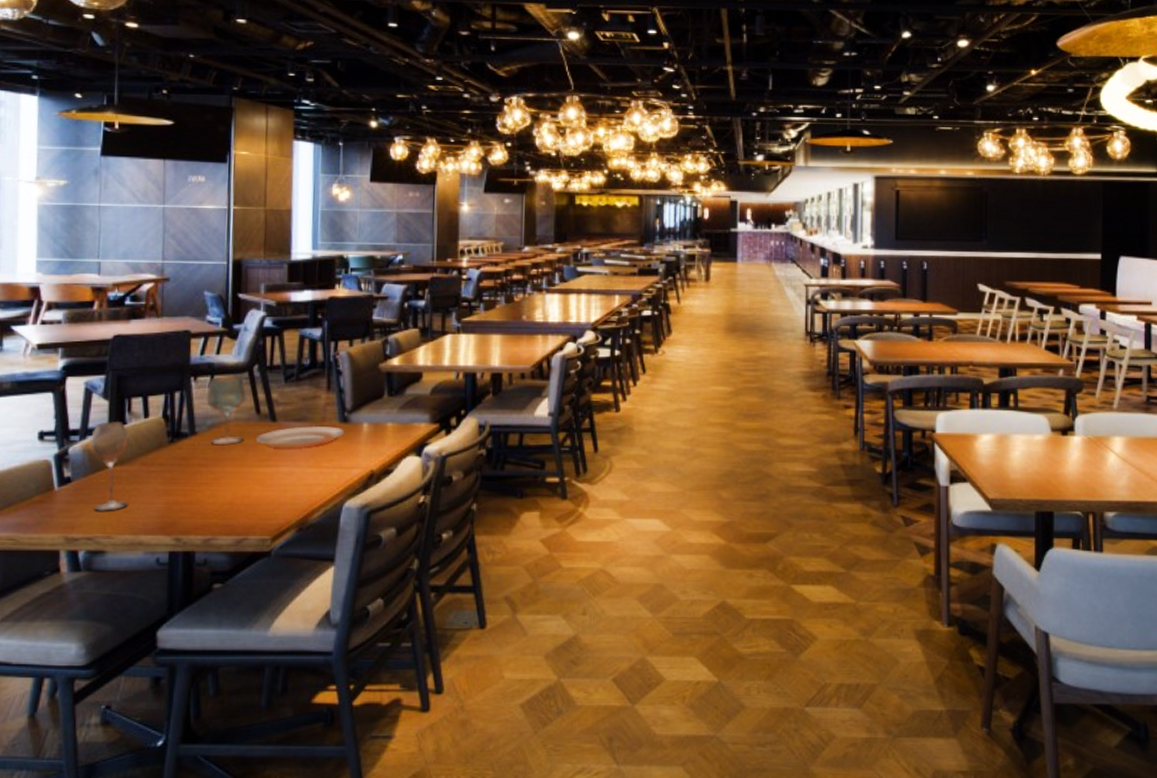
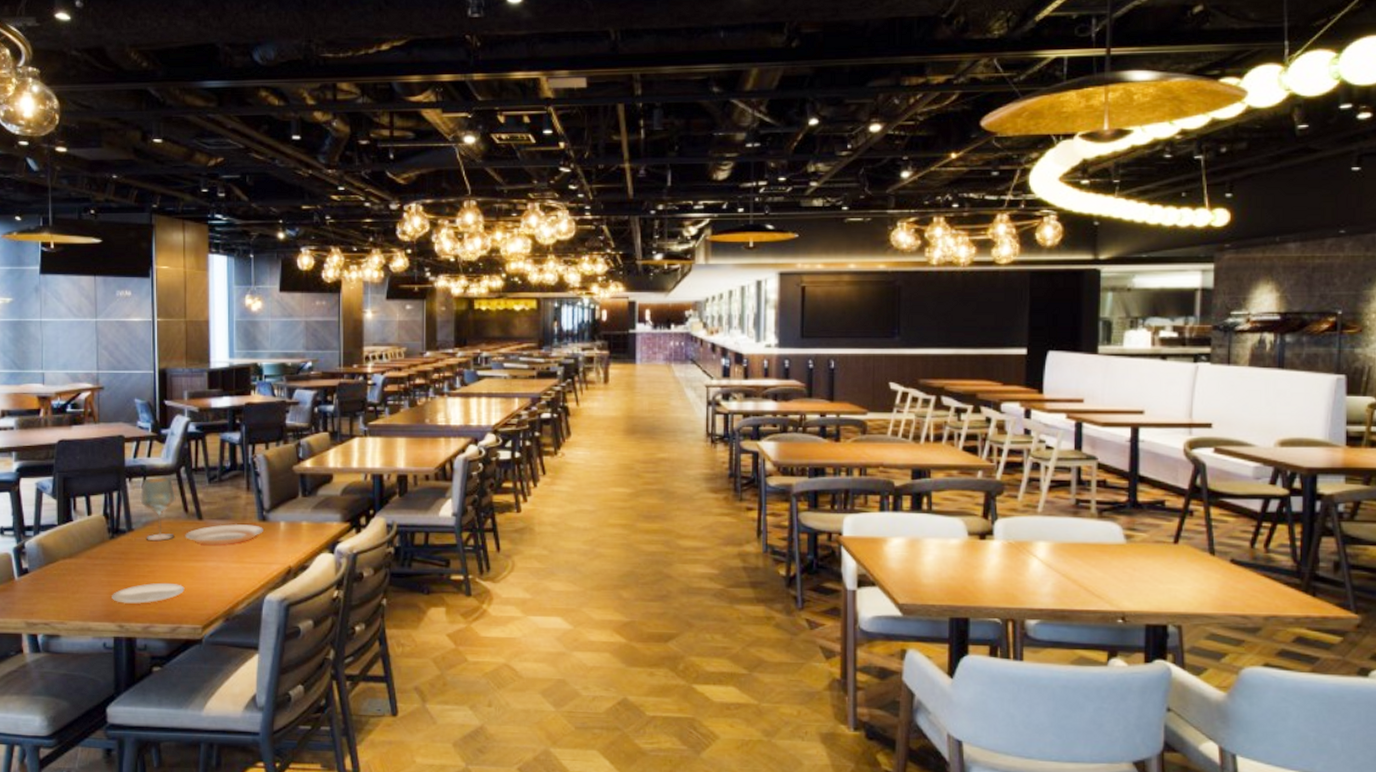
wineglass: present [91,420,129,511] -> none [43,518,77,600]
plate: none [168,490,253,514] -> present [112,582,185,604]

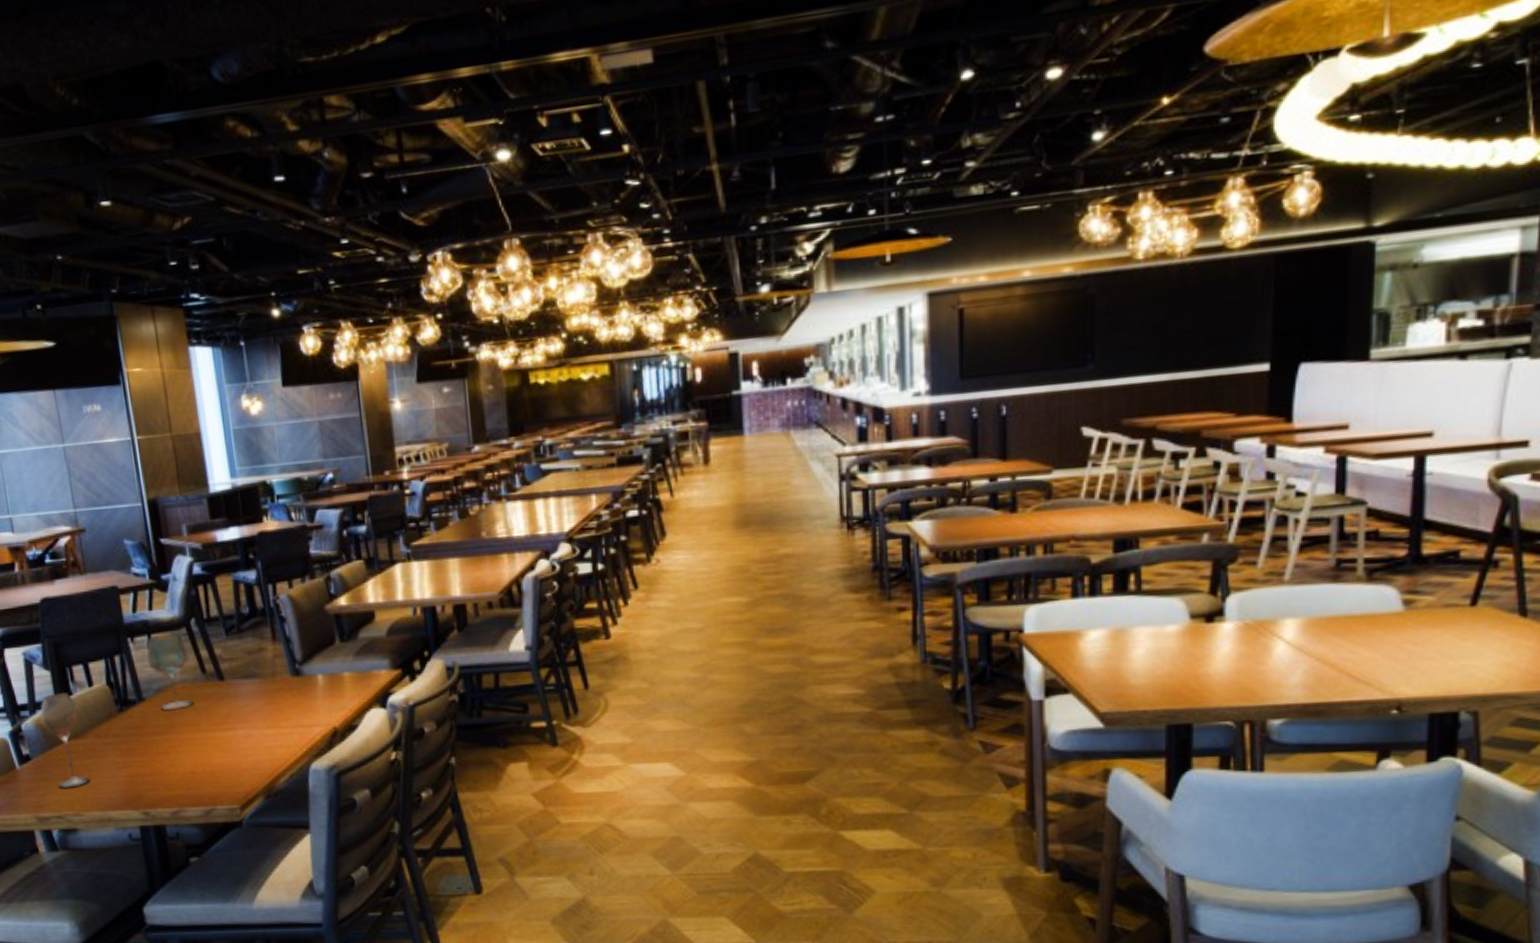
wineglass: none [43,518,77,600] -> present [40,691,90,788]
plate: present [112,582,185,604] -> none [130,758,214,787]
plate: present [185,524,263,545] -> none [206,681,298,710]

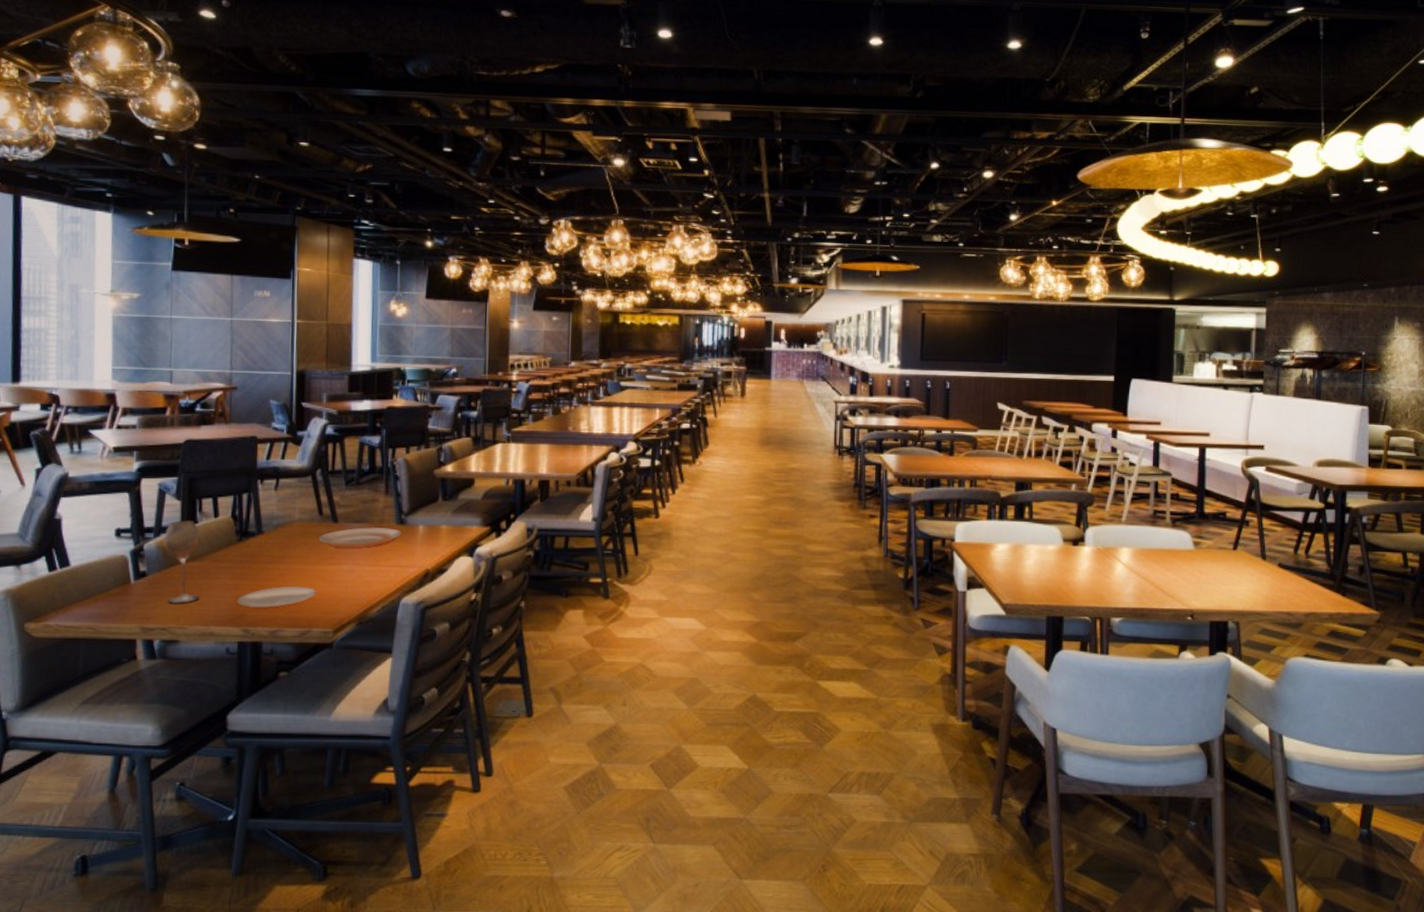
plate: none [130,758,214,787] -> present [237,586,316,608]
wine glass: present [146,633,194,711] -> none [272,480,311,544]
plate: none [206,681,298,710] -> present [318,527,401,548]

